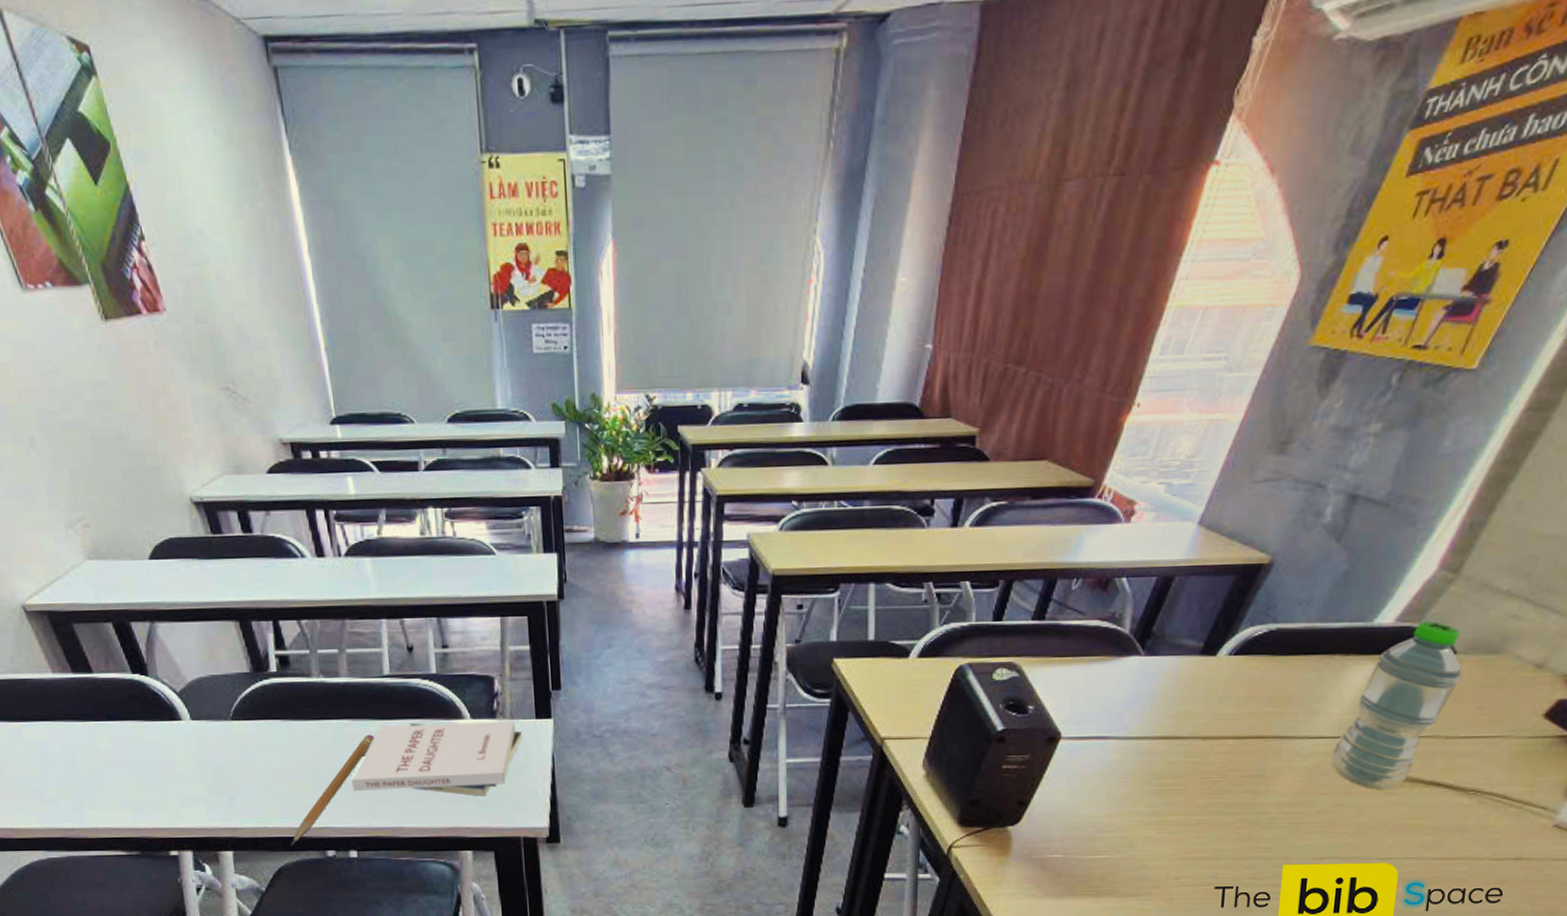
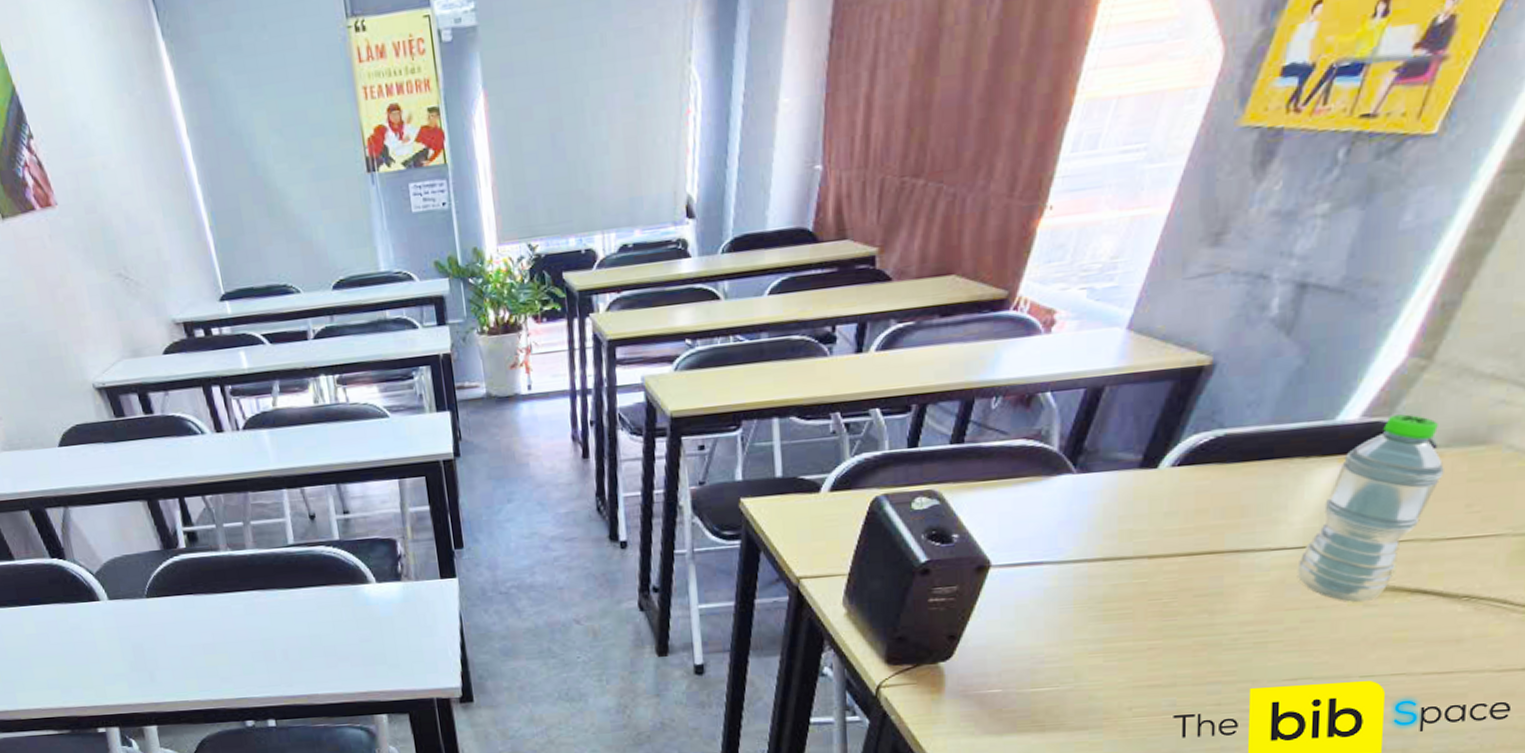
pencil: present [291,734,374,846] -> none [211,604,284,718]
books: present [351,721,523,797] -> none [264,582,429,662]

